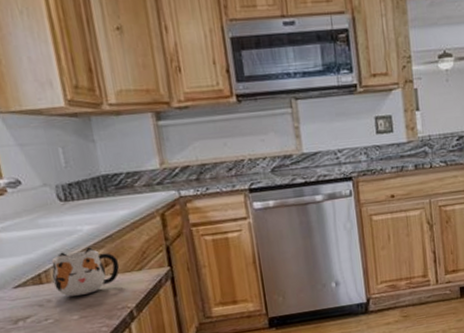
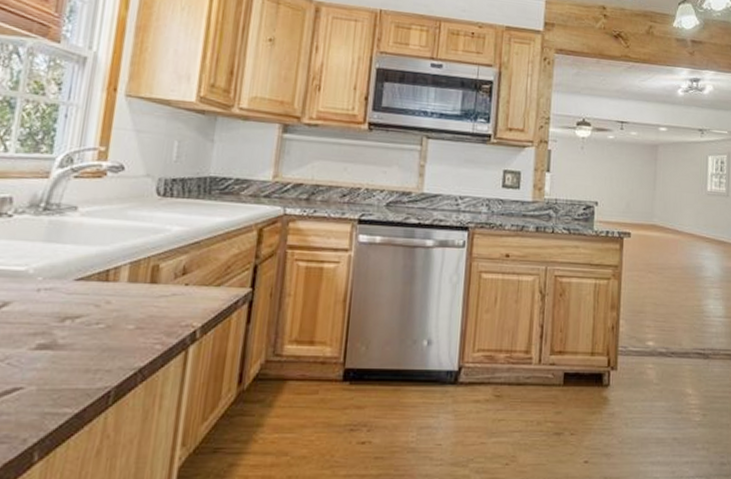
mug: present [51,247,120,297] -> none [119,250,199,302]

